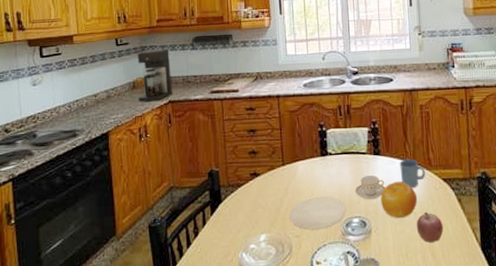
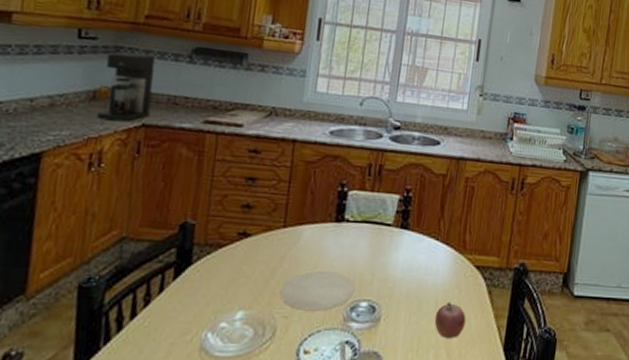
teacup: present [355,175,385,200] -> none [369,252,408,282]
fruit: present [381,181,418,218] -> none [398,262,443,306]
mug: present [399,158,426,188] -> none [427,237,458,272]

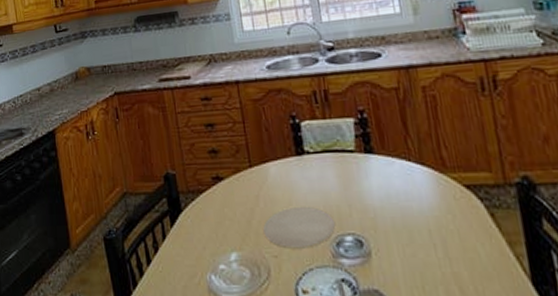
coffee maker: present [97,51,156,123] -> none [77,32,118,95]
fruit: present [434,301,466,338] -> none [432,229,473,272]

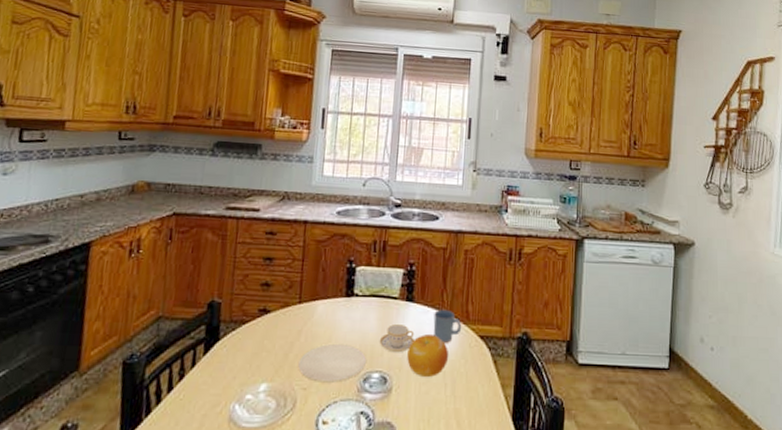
teacup: none [344,180,384,212] -> present [379,324,415,353]
fruit: none [379,187,432,237] -> present [407,333,449,377]
mug: none [401,158,440,197] -> present [433,309,462,343]

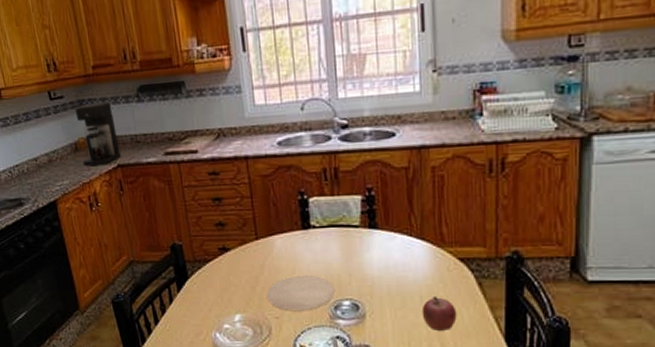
coffee maker: none [135,149,183,212] -> present [75,102,121,167]
teacup: present [379,324,415,353] -> none [345,253,383,281]
fruit: present [407,333,449,377] -> none [377,259,425,302]
mug: present [433,309,462,343] -> none [402,233,437,268]
fruit: none [443,371,474,408] -> present [421,296,457,330]

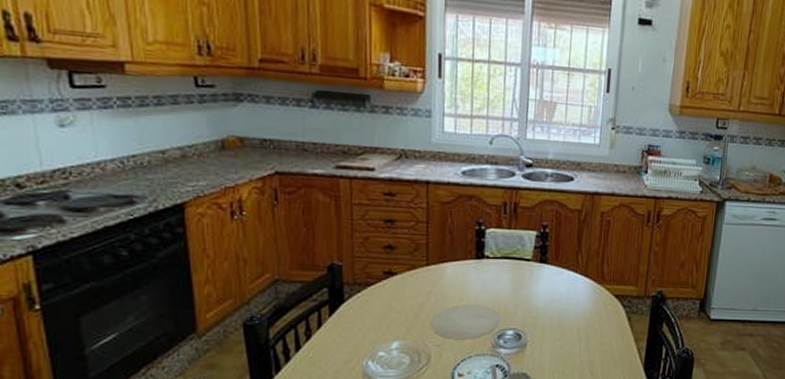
coffee maker: present [75,102,121,167] -> none [228,99,281,171]
fruit: present [421,296,457,330] -> none [577,328,608,360]

